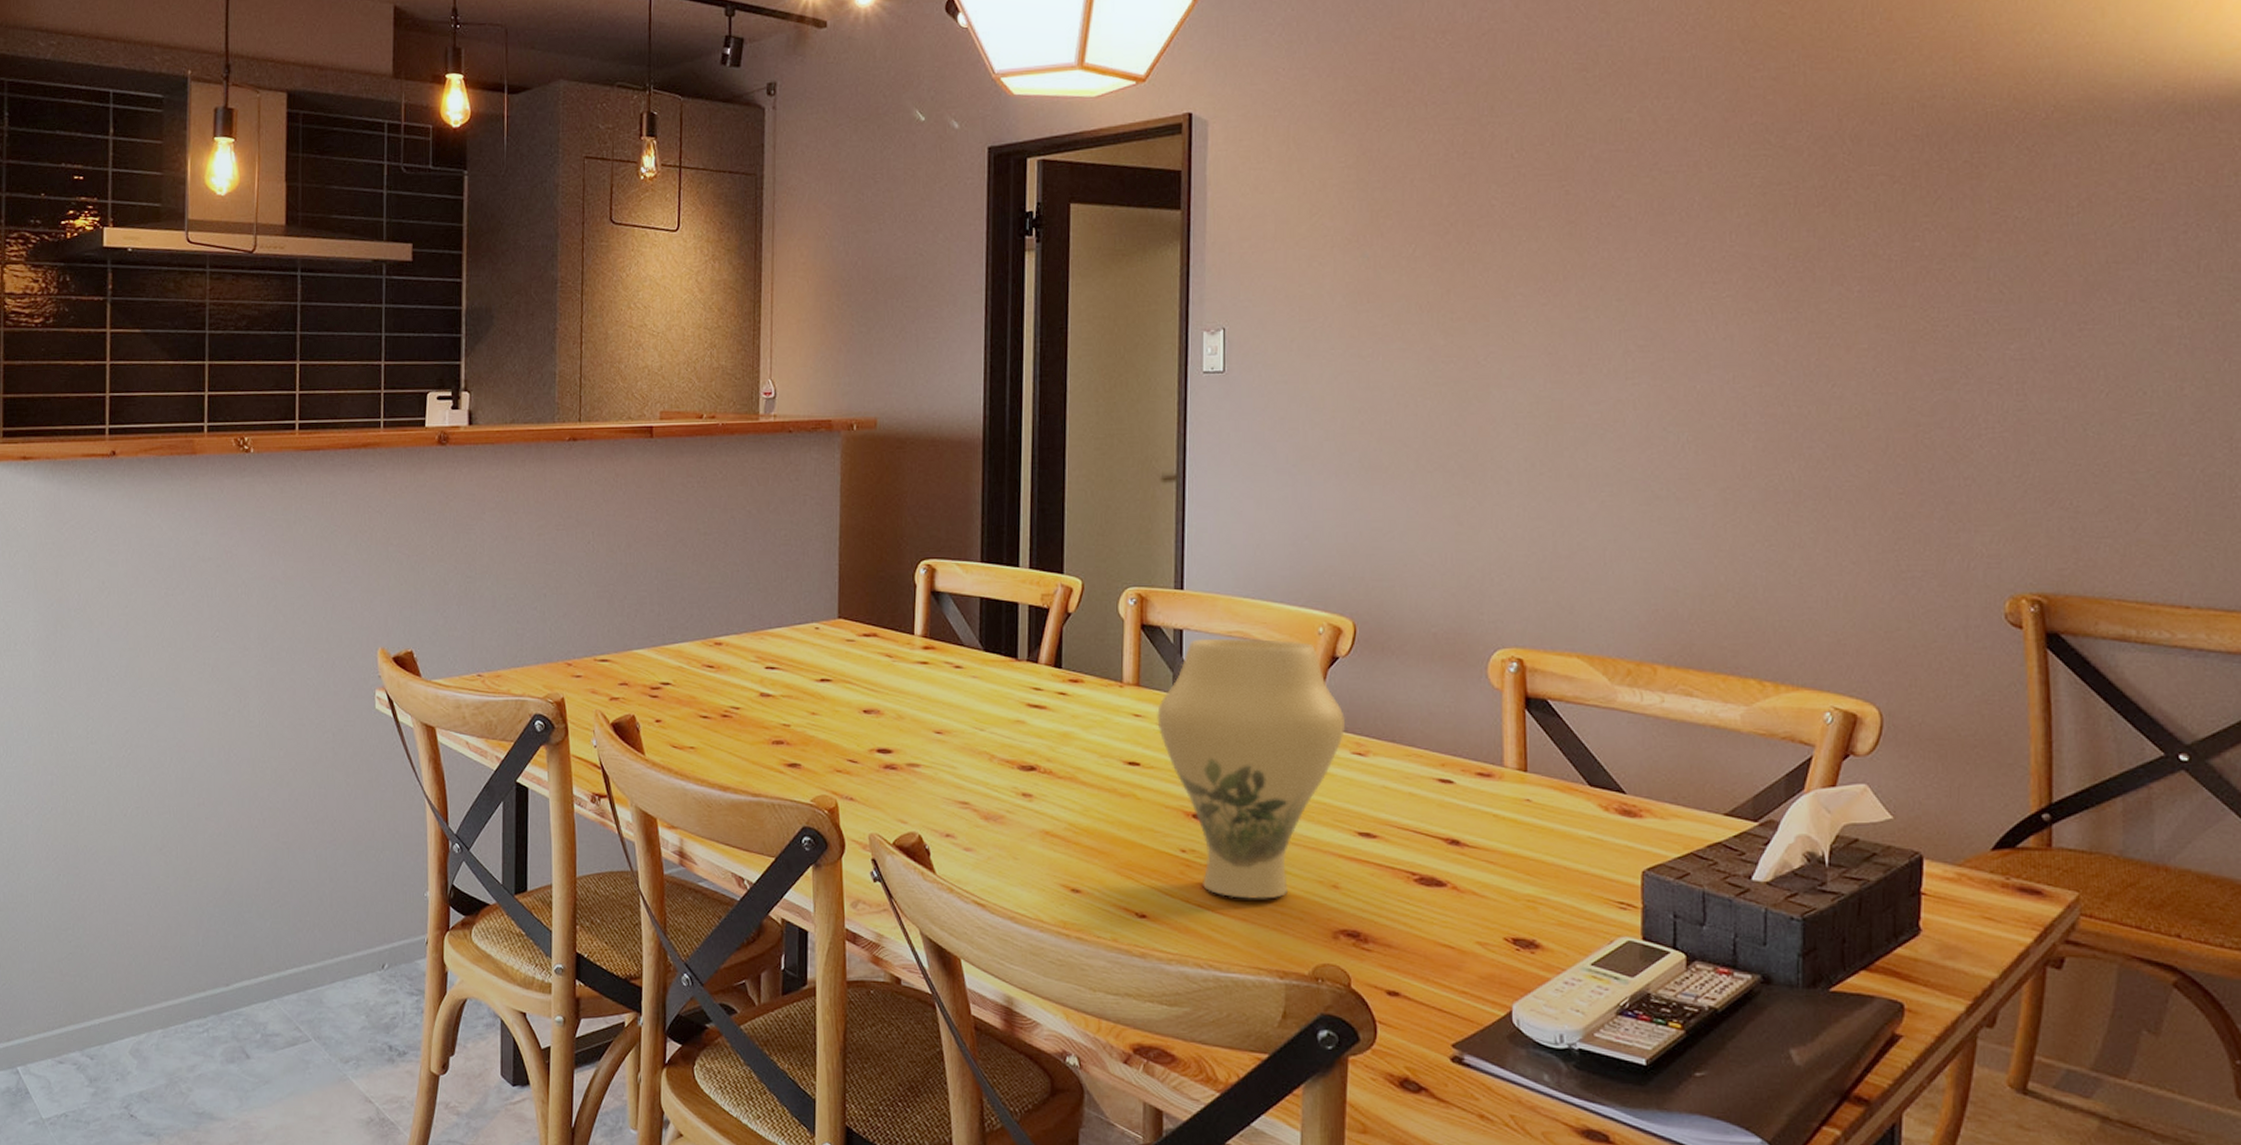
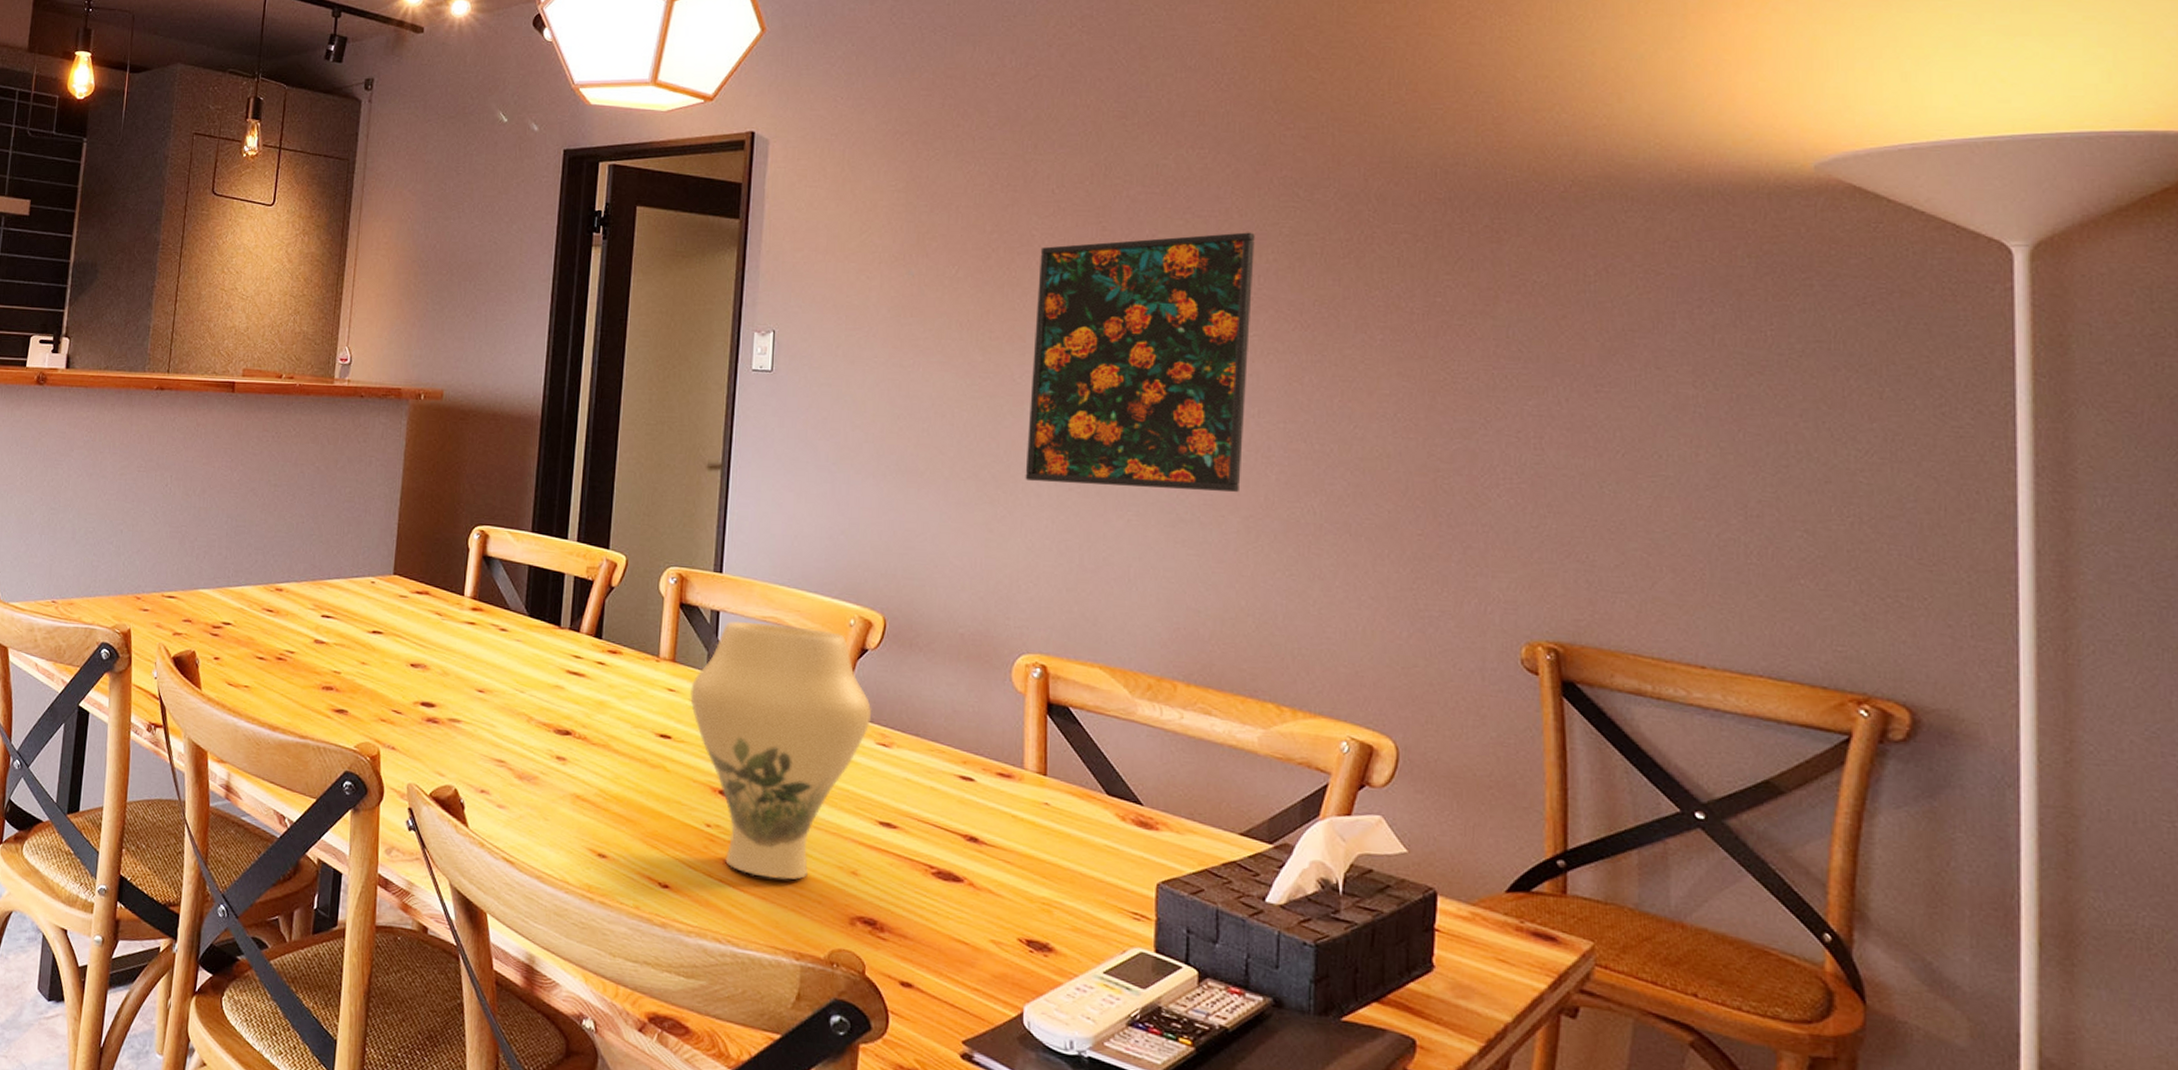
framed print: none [1493,186,1725,469] -> present [1025,232,1255,493]

